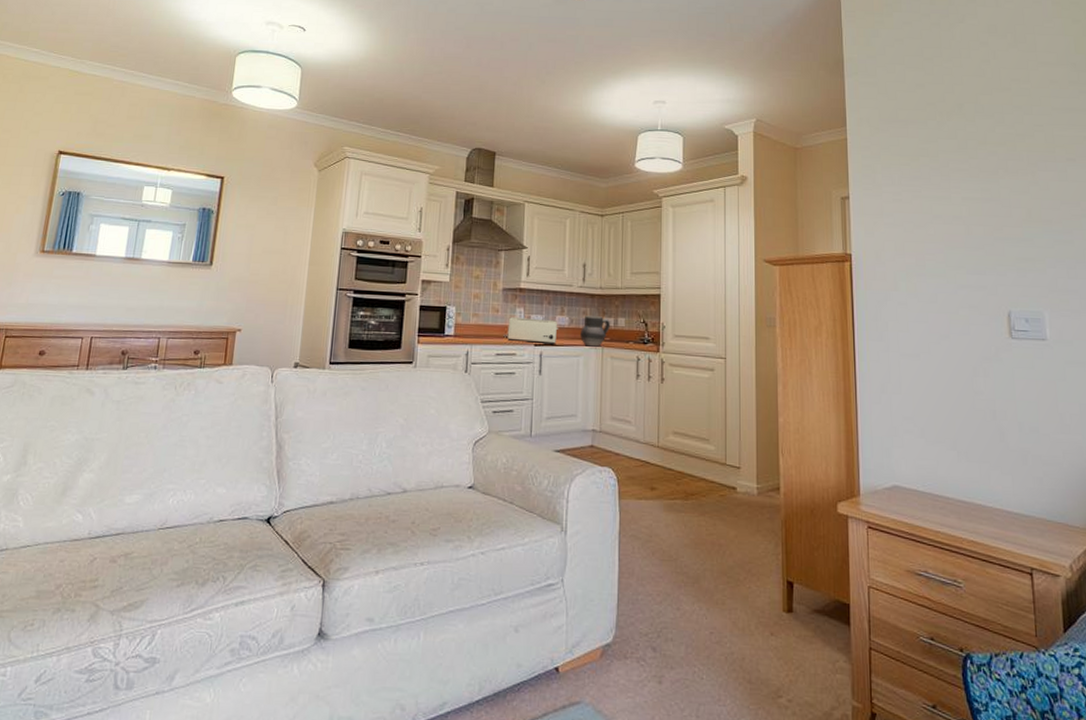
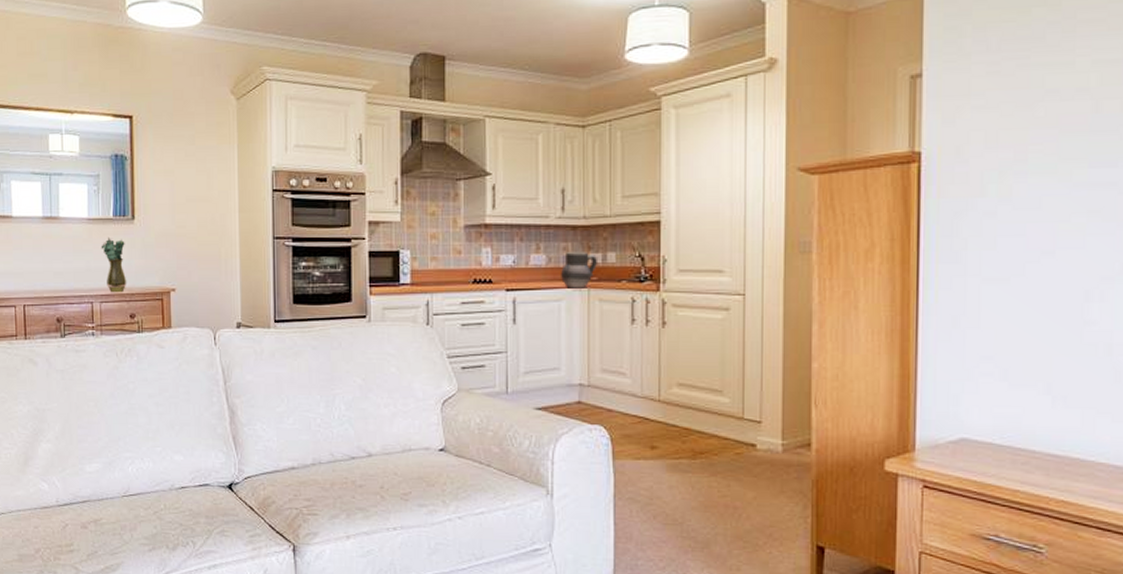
vase: none [176,279,200,331] -> present [101,236,127,293]
toaster: present [507,317,559,345] -> none [473,259,535,289]

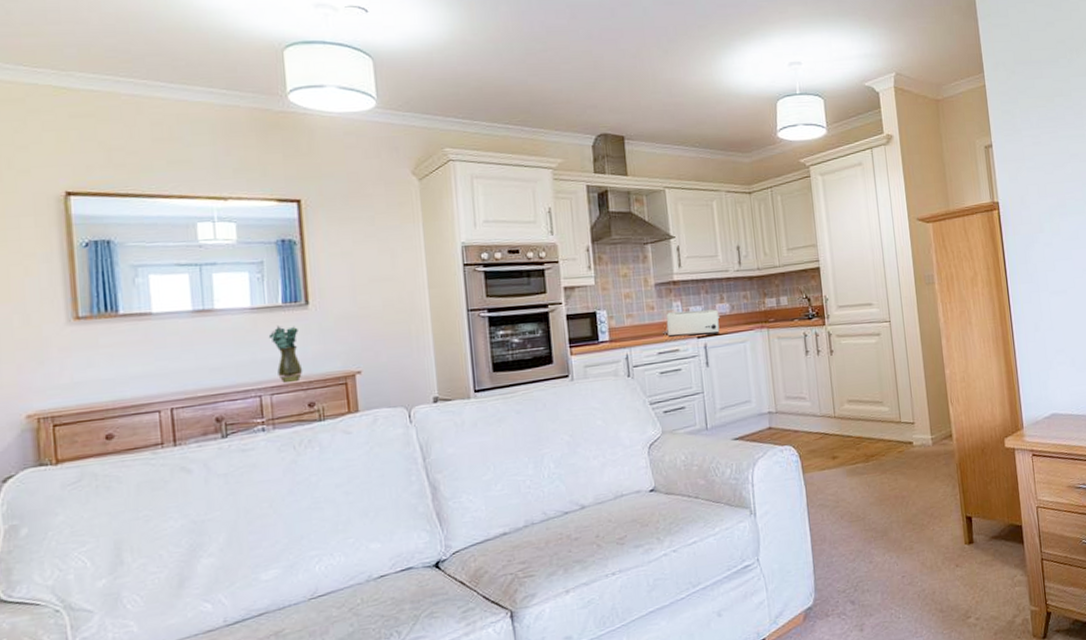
toaster: none [473,259,535,289] -> present [666,309,721,338]
ceramic jug: present [561,252,597,289] -> none [743,298,773,331]

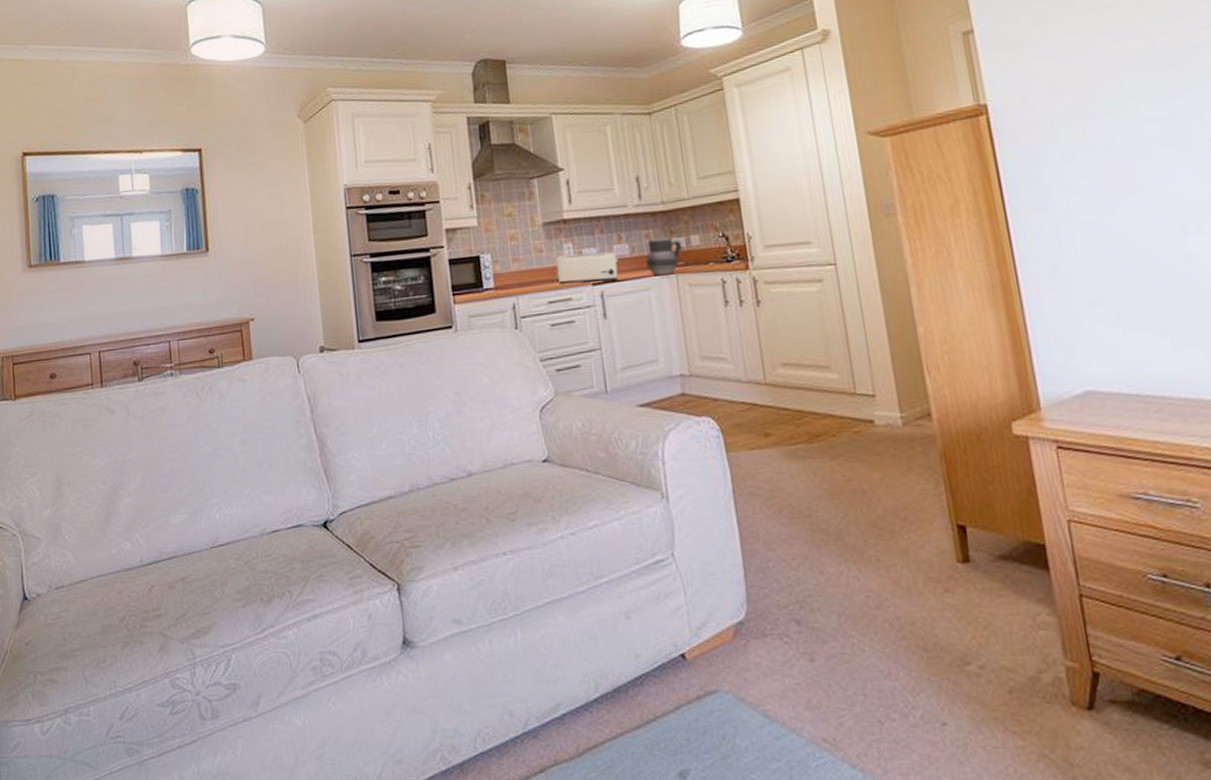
vase: present [268,325,303,384] -> none [175,271,205,330]
ceramic jug: none [743,298,773,331] -> present [646,237,682,276]

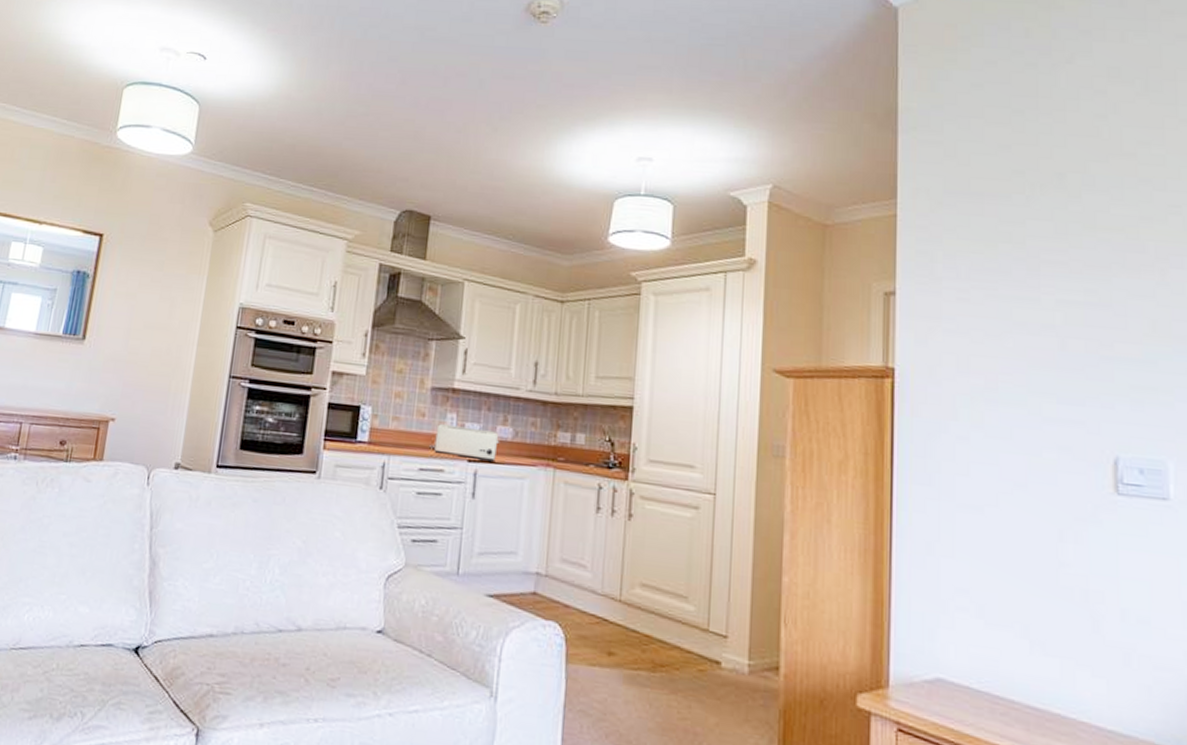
ceramic jug: present [646,237,682,276] -> none [526,428,566,468]

